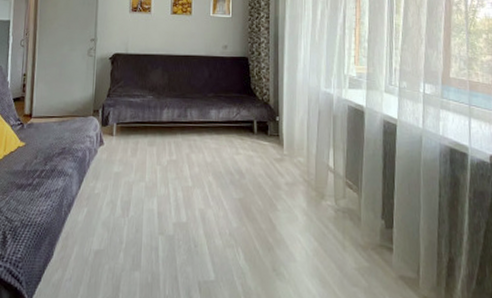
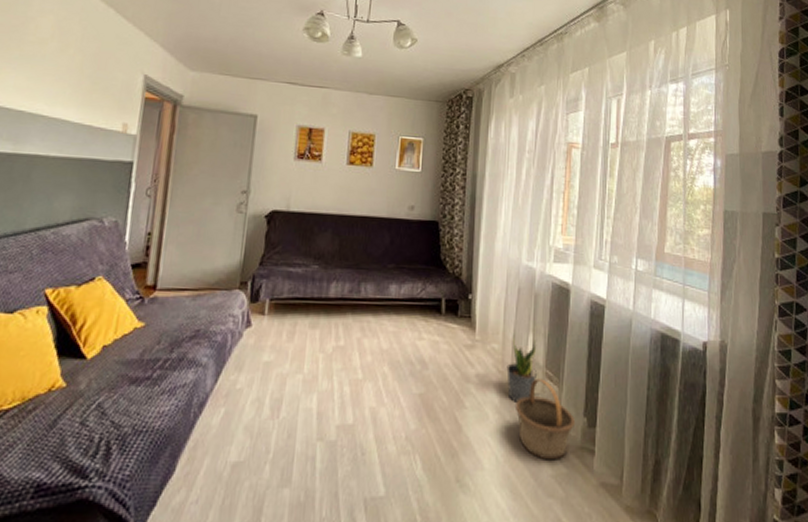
potted plant: none [311,148,339,207] -> present [506,332,538,403]
basket: none [320,186,374,256] -> present [514,378,575,460]

